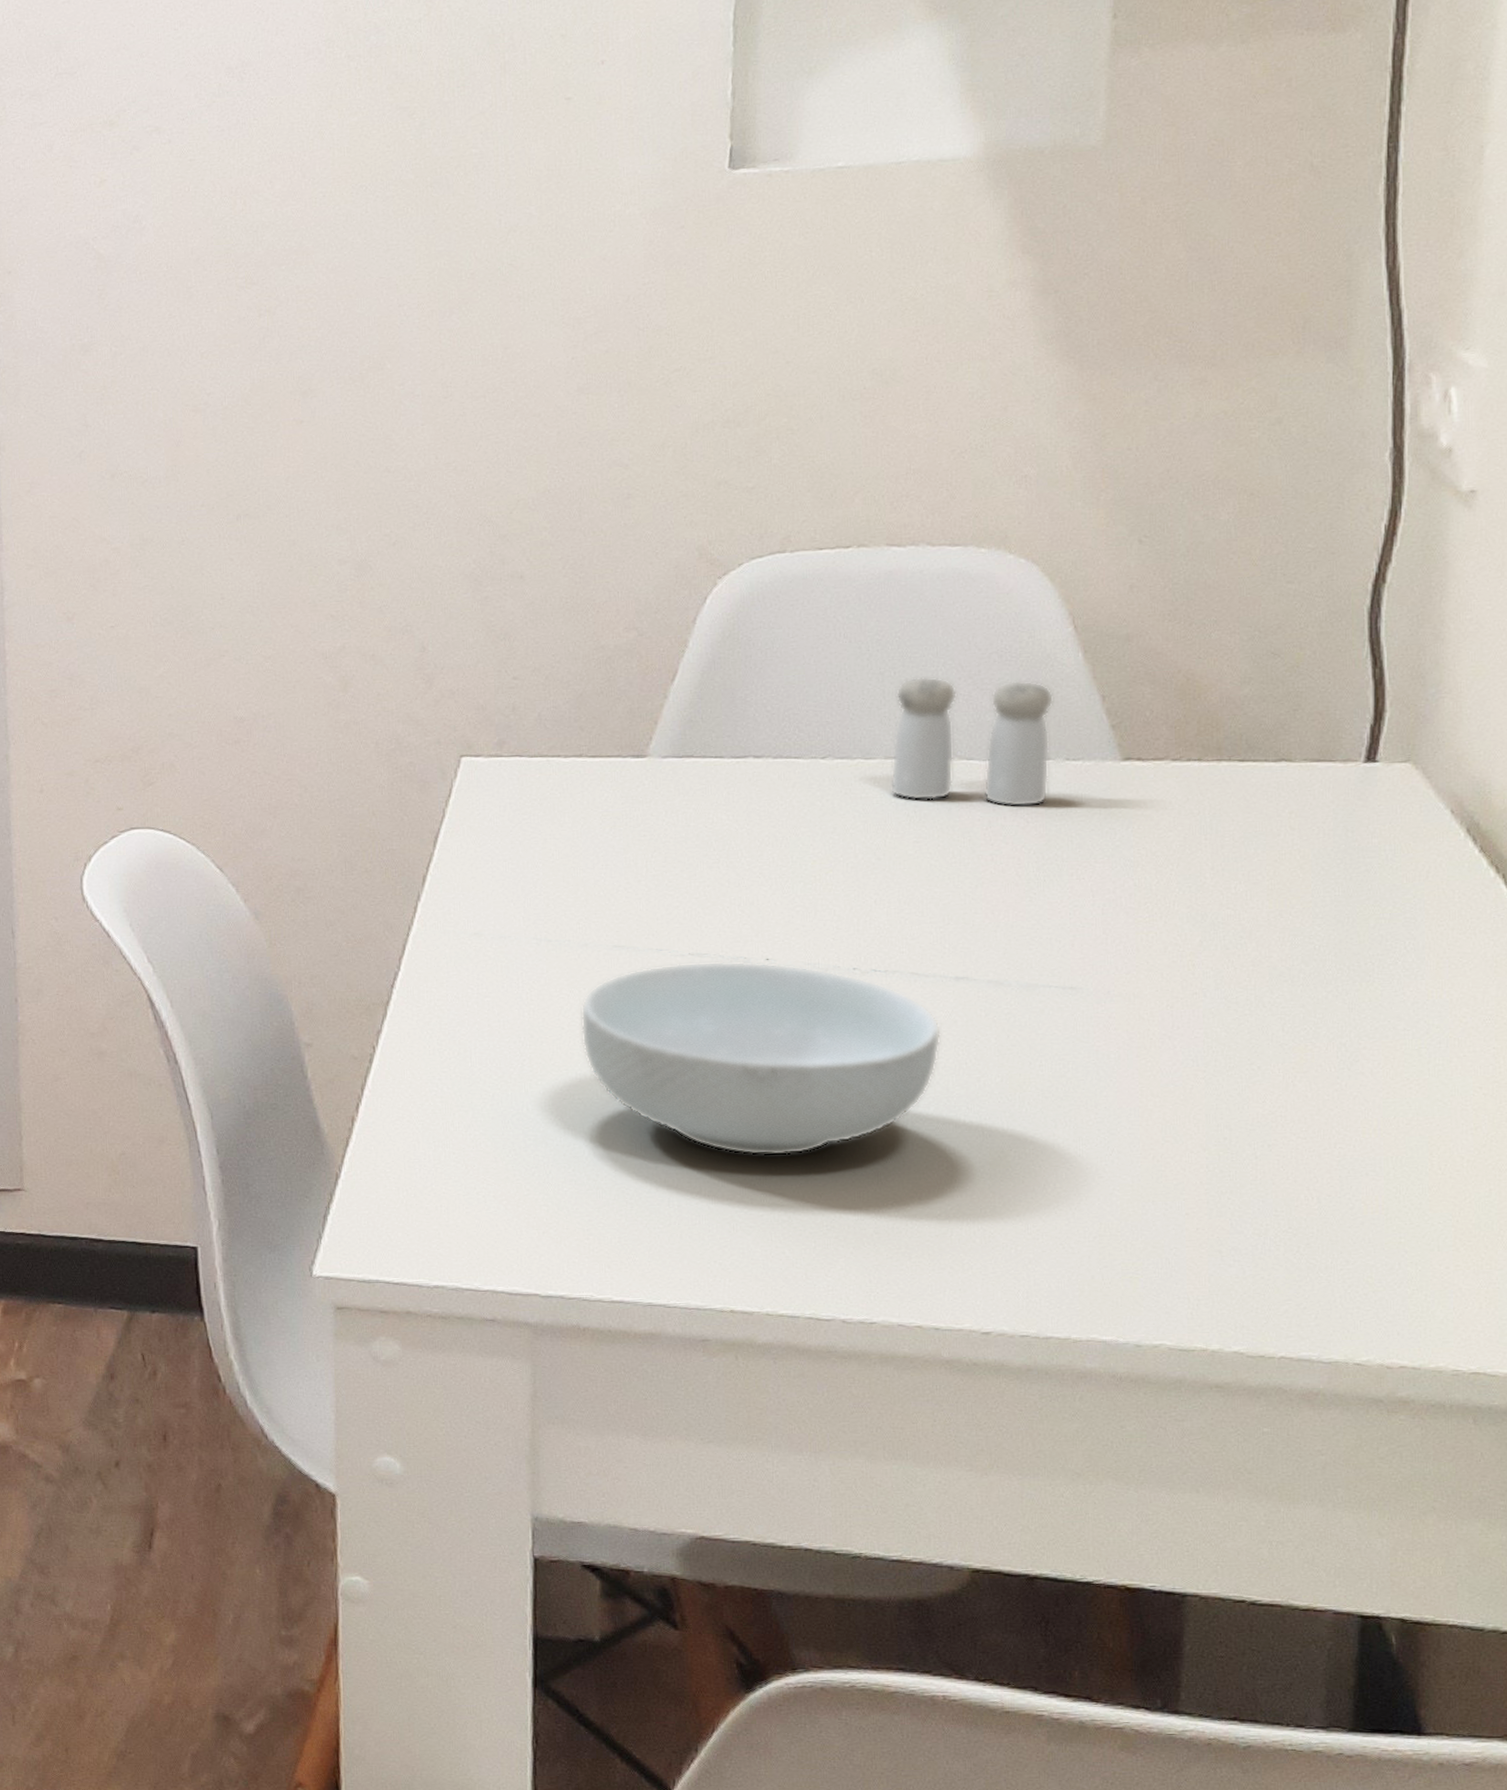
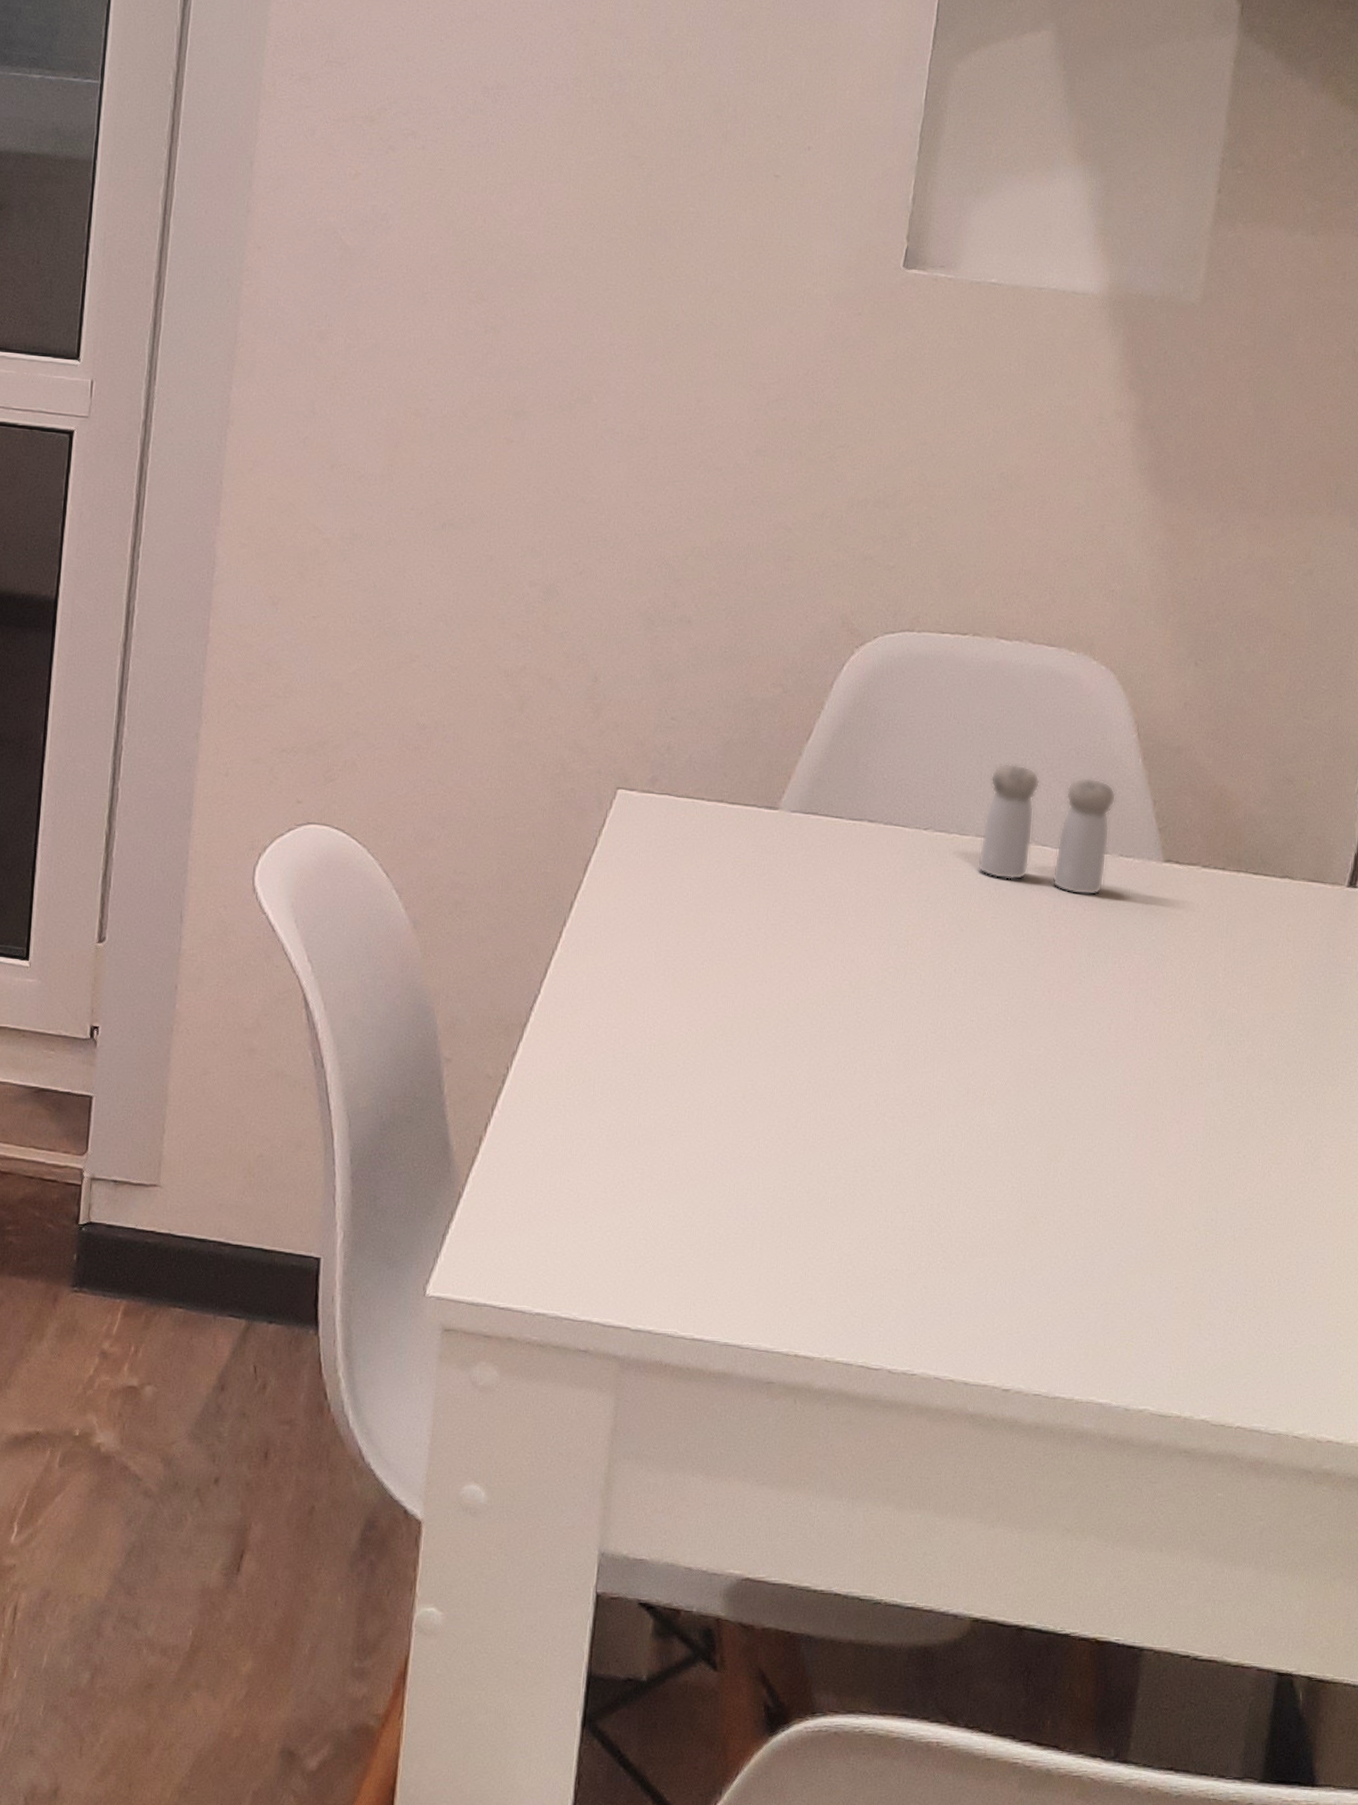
cereal bowl: present [580,961,941,1156] -> none [693,1011,997,1207]

